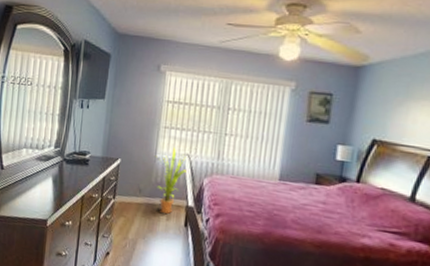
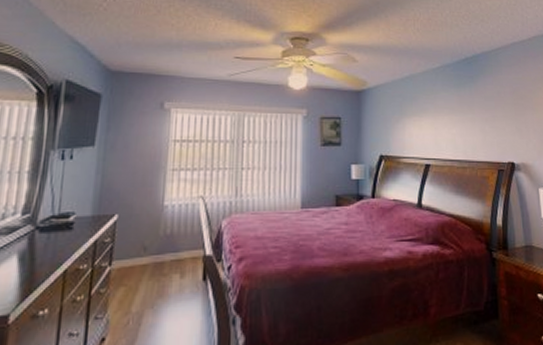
house plant: present [155,147,187,214] -> none [162,190,201,271]

